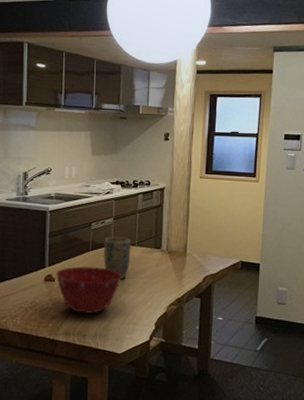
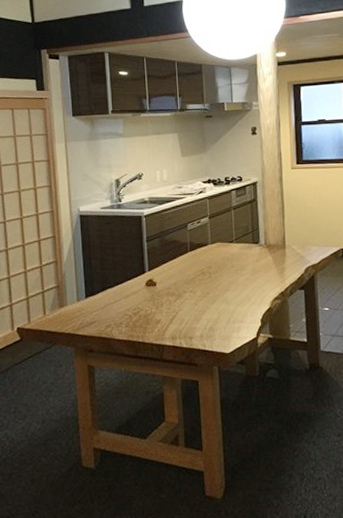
mixing bowl: present [55,266,122,314] -> none [156,267,223,316]
plant pot: present [103,237,131,279] -> none [201,235,230,277]

